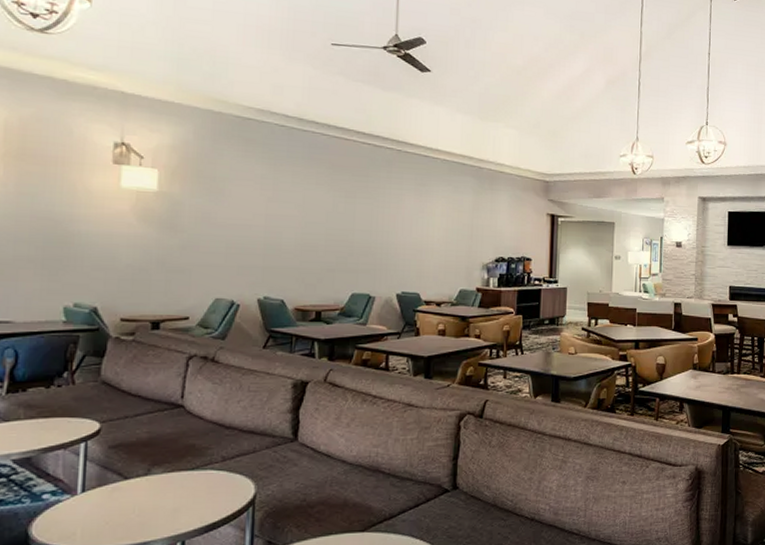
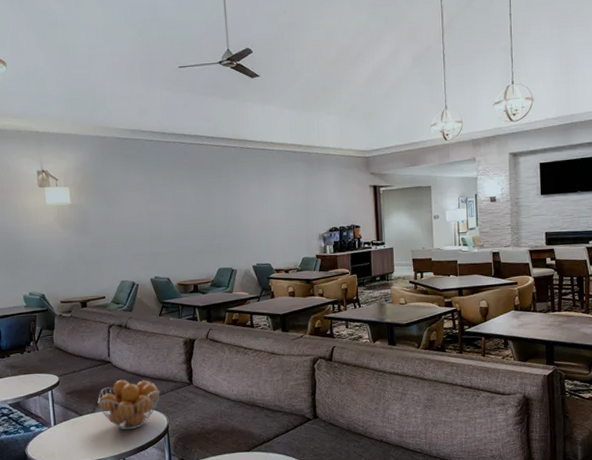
fruit basket: none [155,430,250,501] -> present [97,379,160,430]

